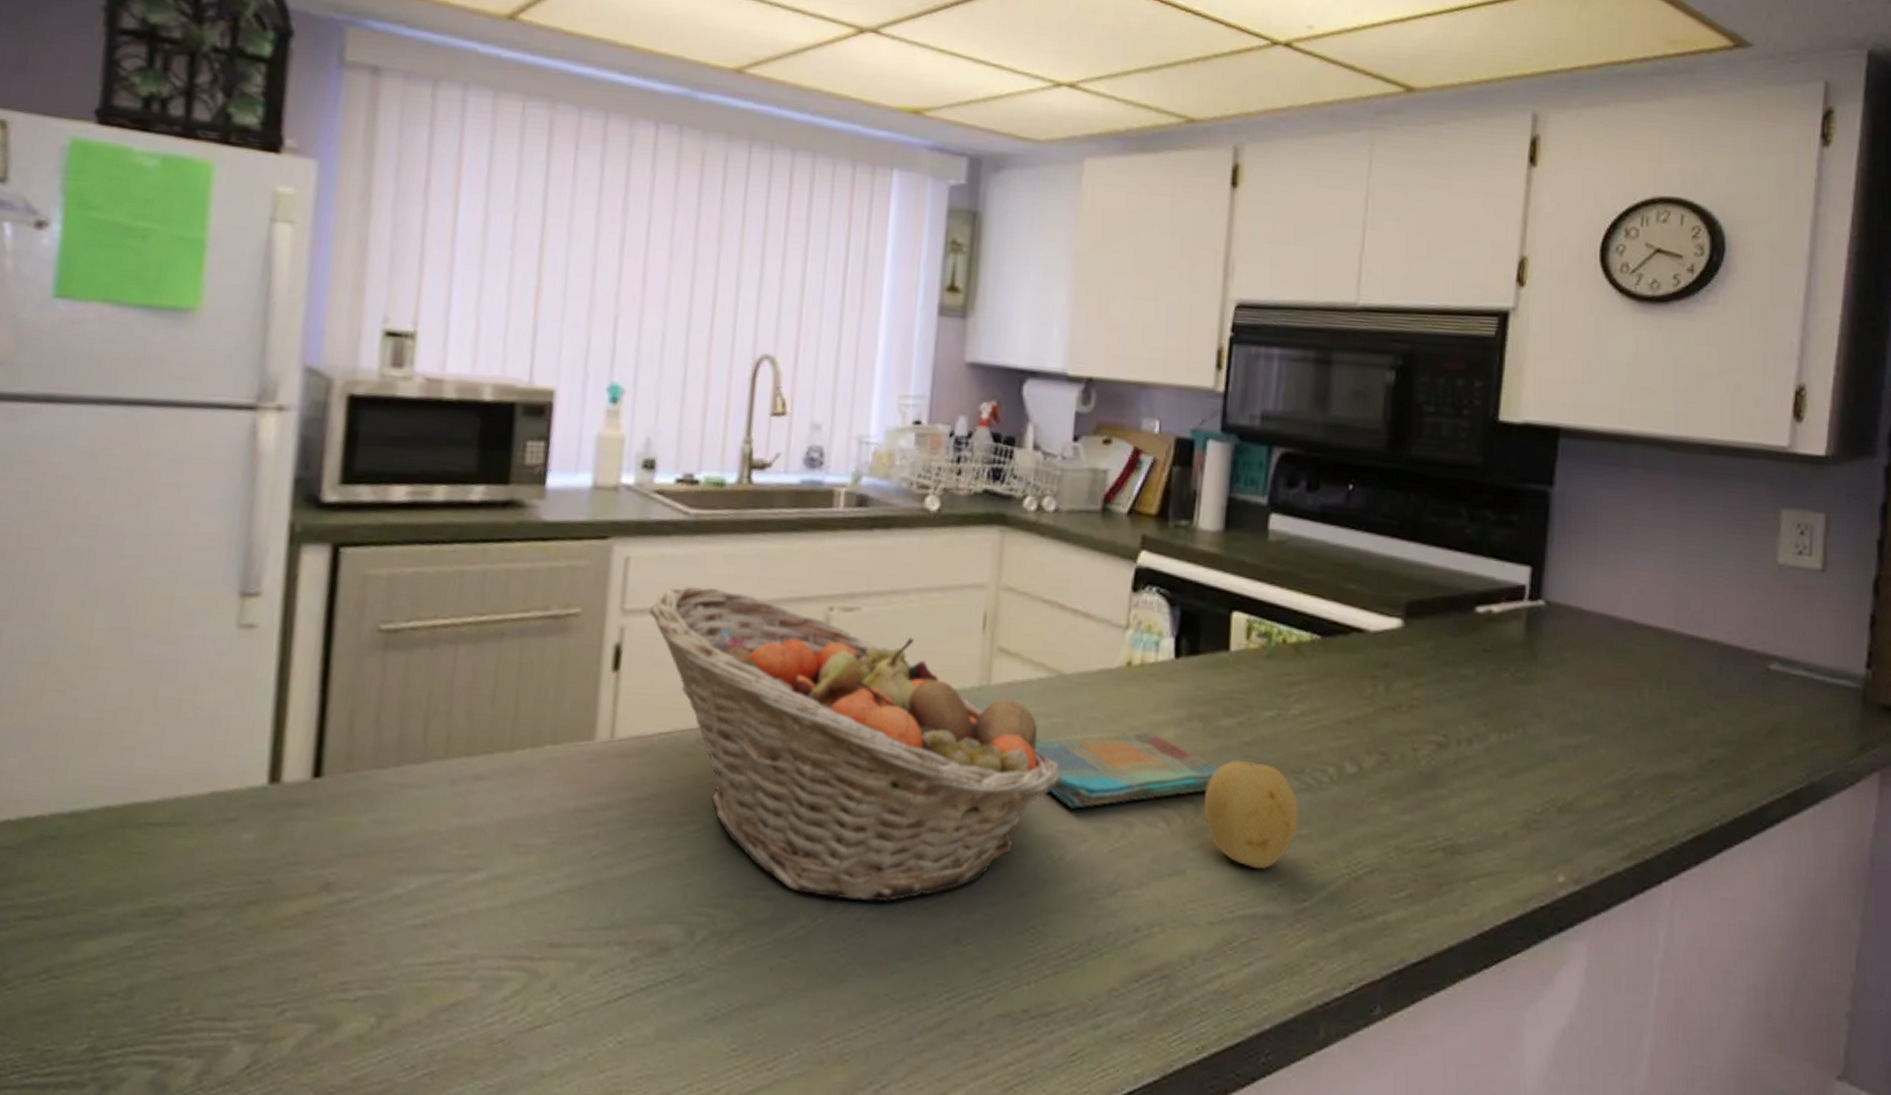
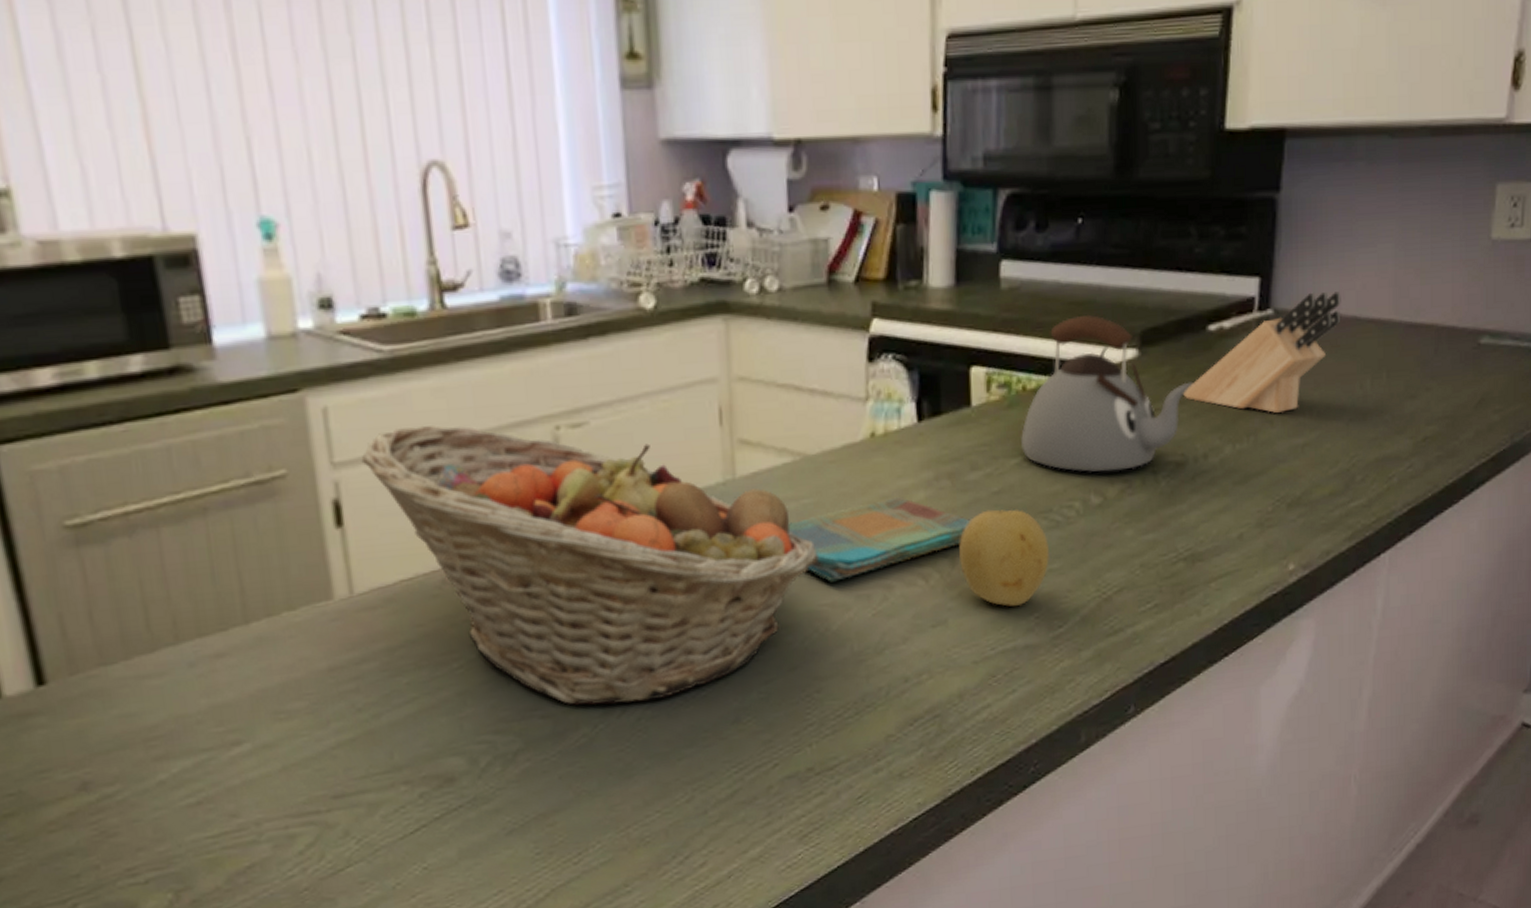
kettle: none [1277,577,1460,743] -> present [1021,314,1194,472]
knife block: none [1448,589,1617,708] -> present [1183,291,1341,413]

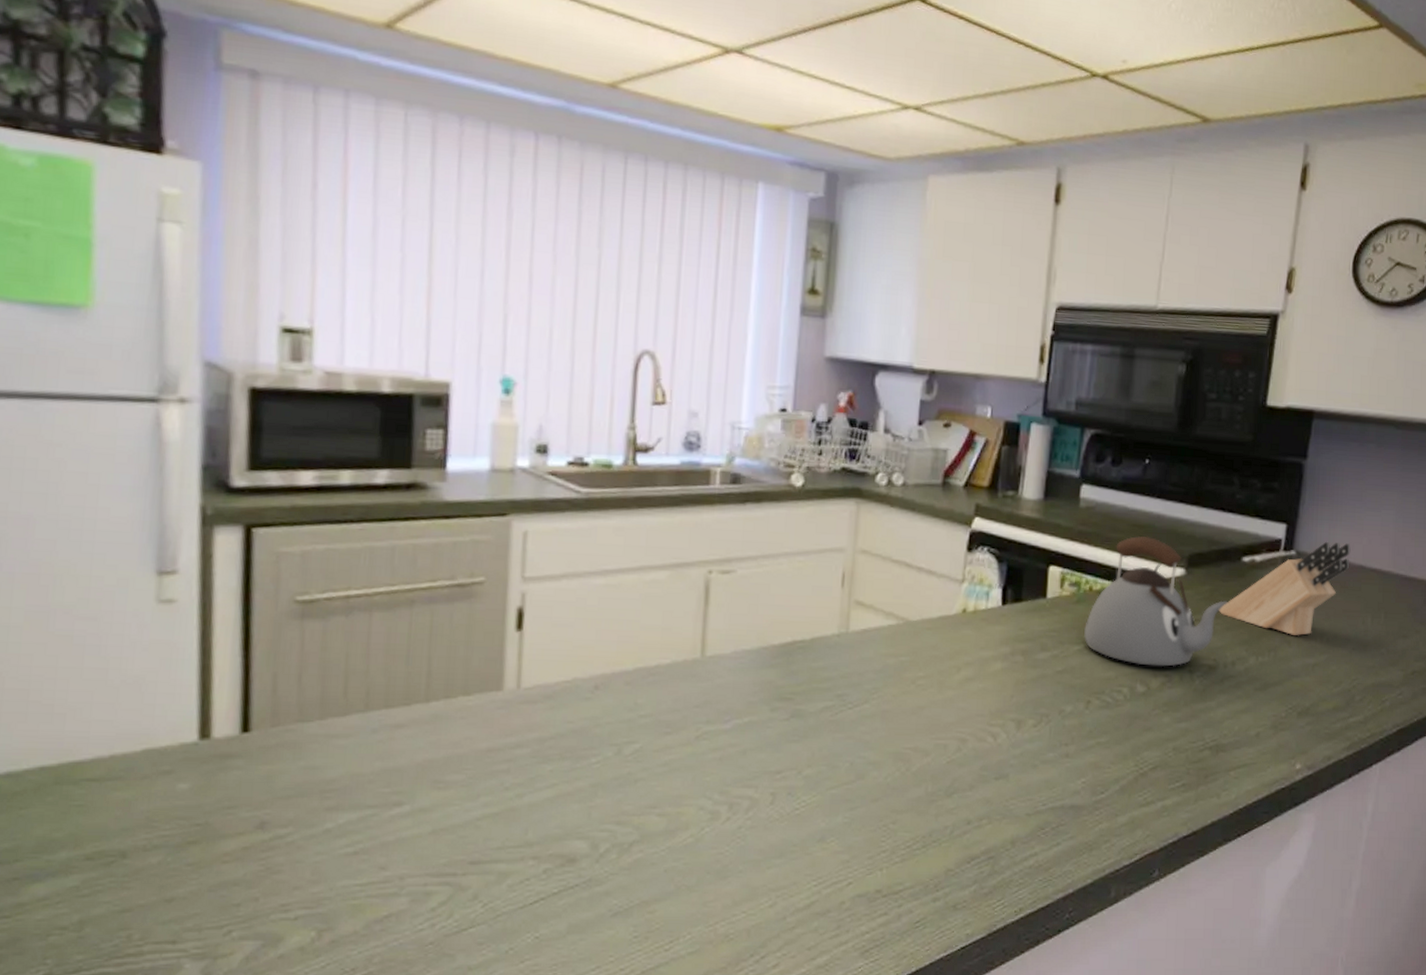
fruit basket: present [361,425,819,706] -> none [547,556,908,813]
dish towel: present [788,497,971,582] -> none [885,665,1037,730]
fruit: present [959,509,1049,607] -> none [1024,685,1099,771]

